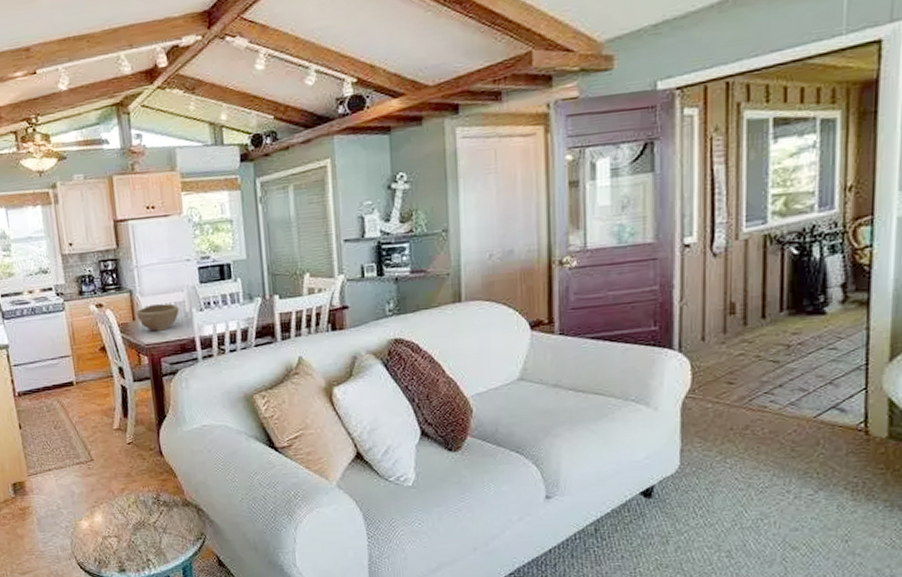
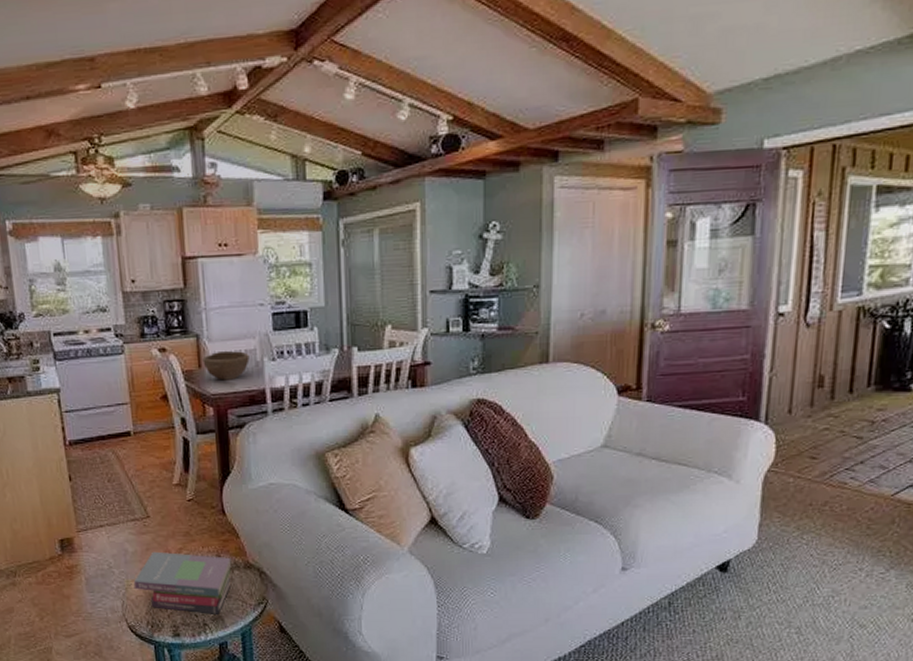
books: none [80,492,171,551] -> present [133,551,232,616]

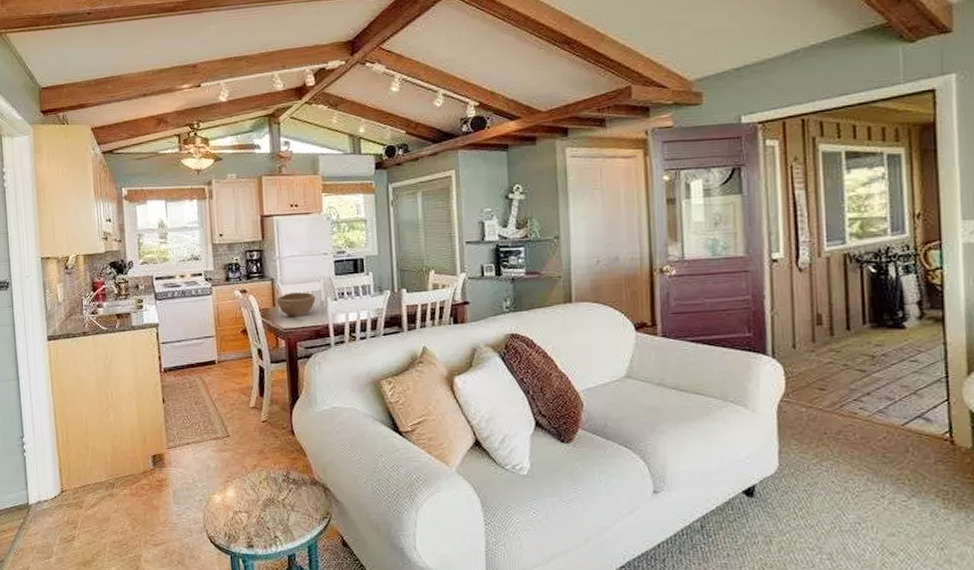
books: present [133,551,232,616] -> none [214,467,300,529]

